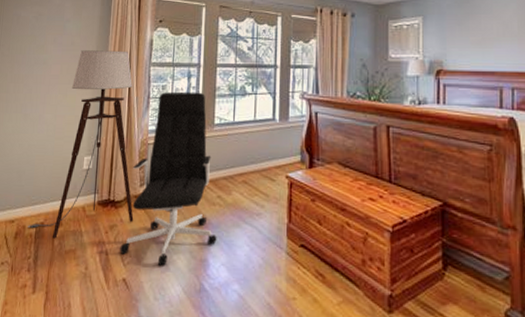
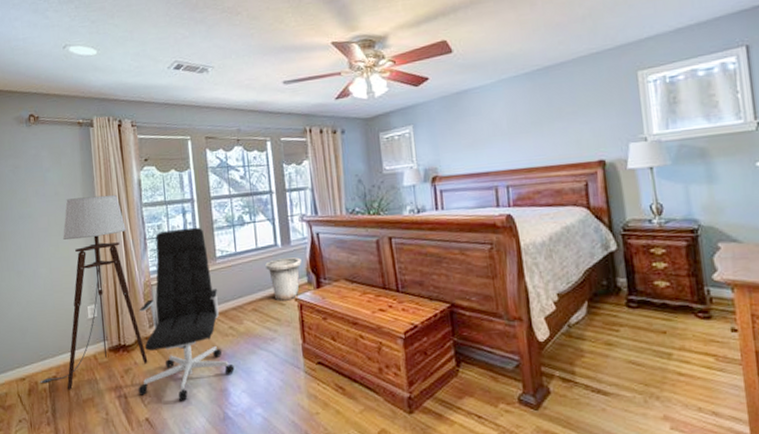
trash can: none [261,133,297,177] -> present [265,257,302,301]

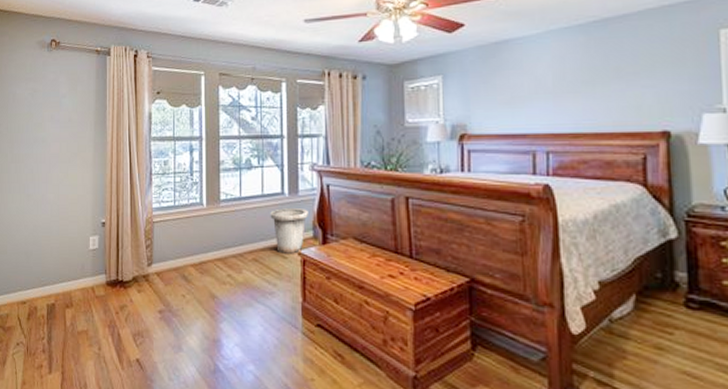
floor lamp: present [40,194,148,390] -> none [39,125,143,320]
office chair: present [138,227,235,401] -> none [131,166,229,346]

